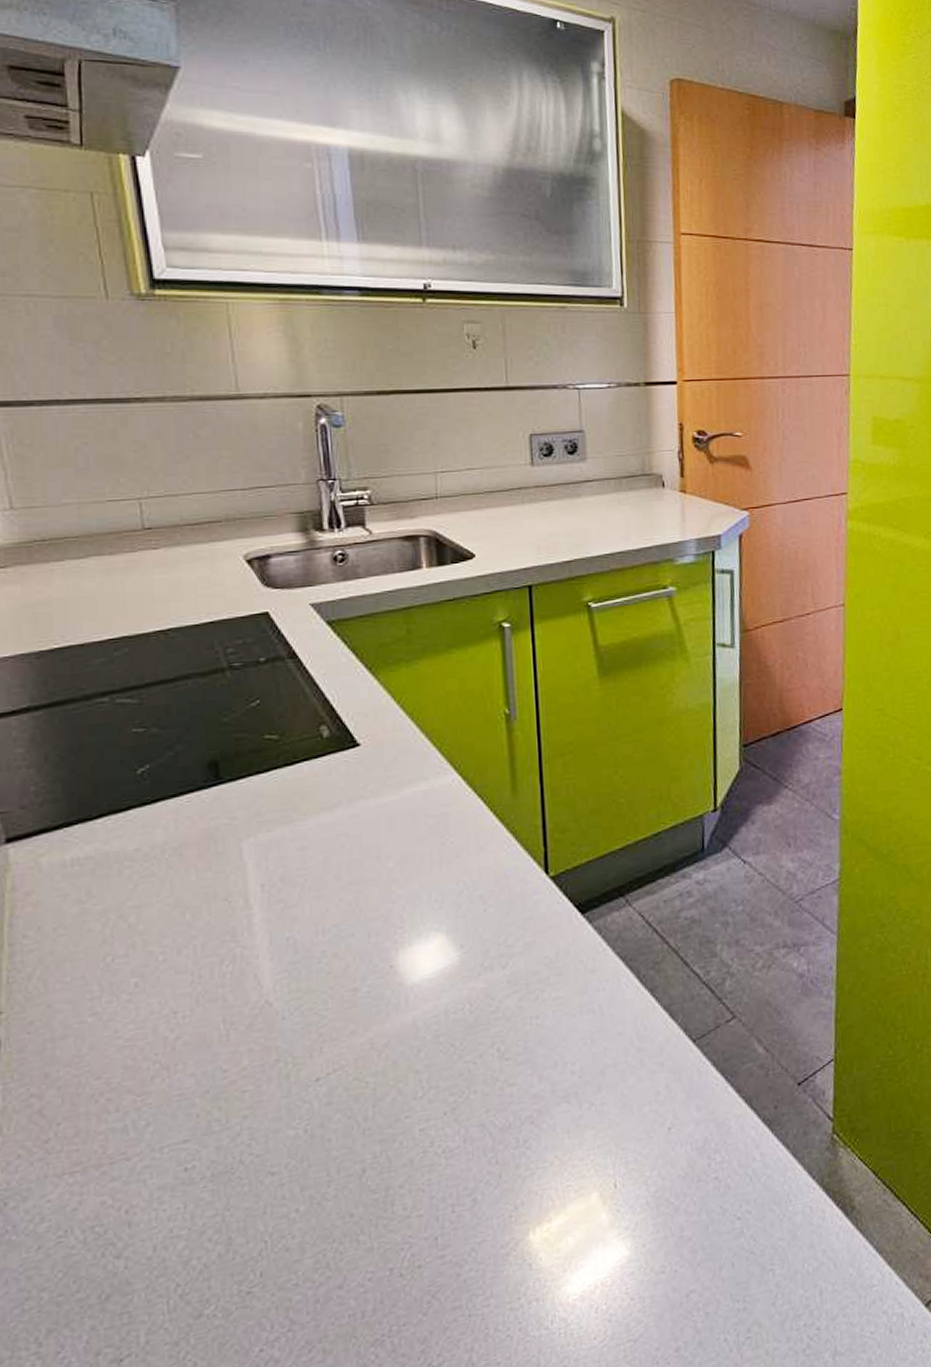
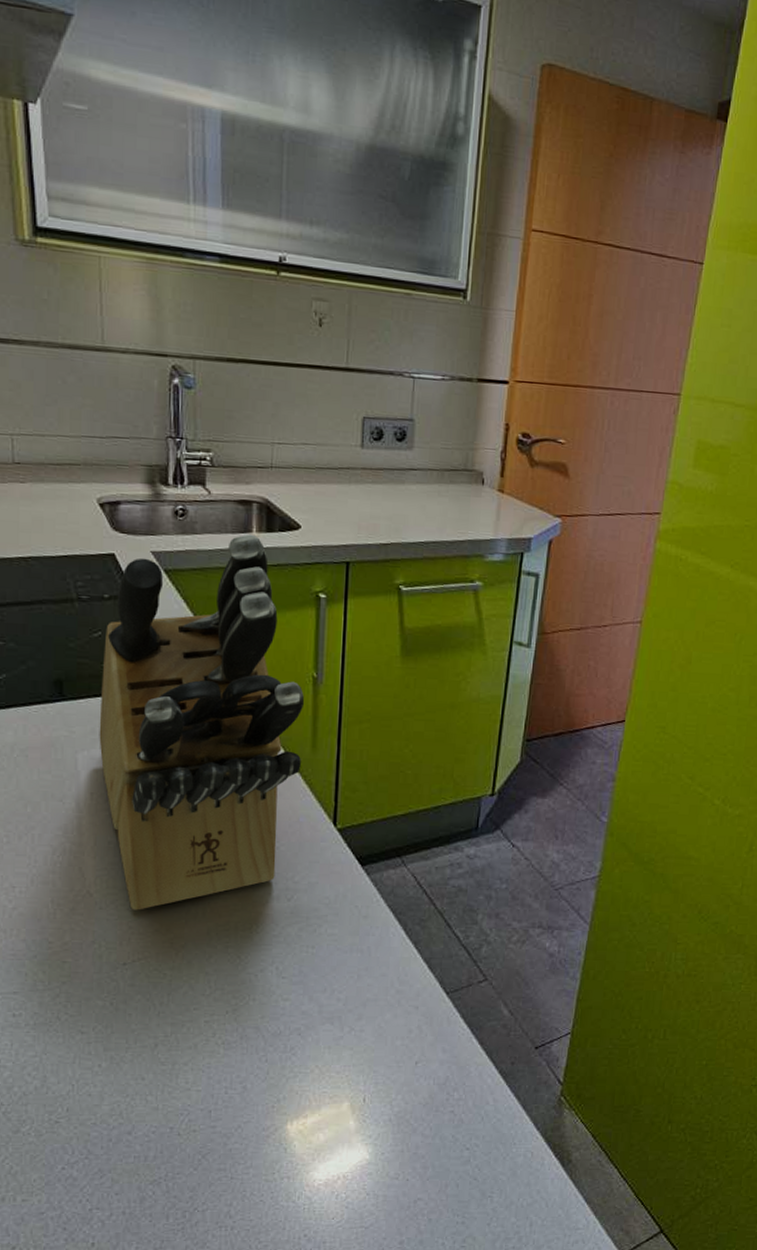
knife block: none [264,570,502,1013] -> present [99,534,305,910]

